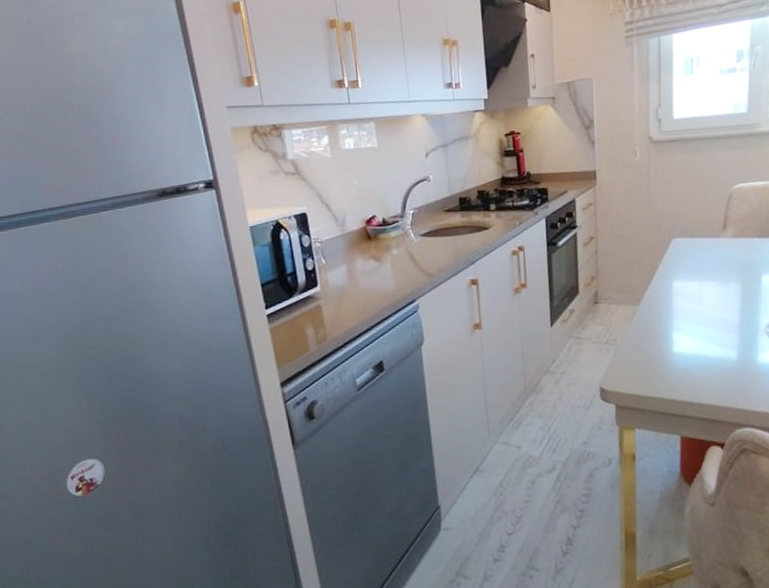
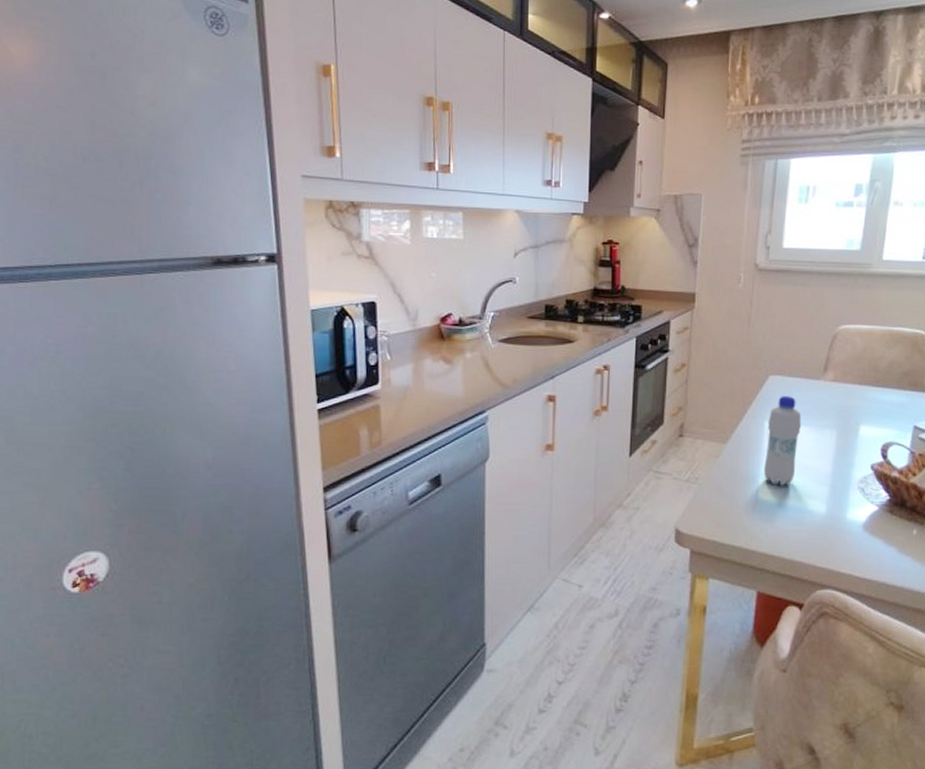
bottle: none [675,255,708,338] -> present [764,396,802,486]

